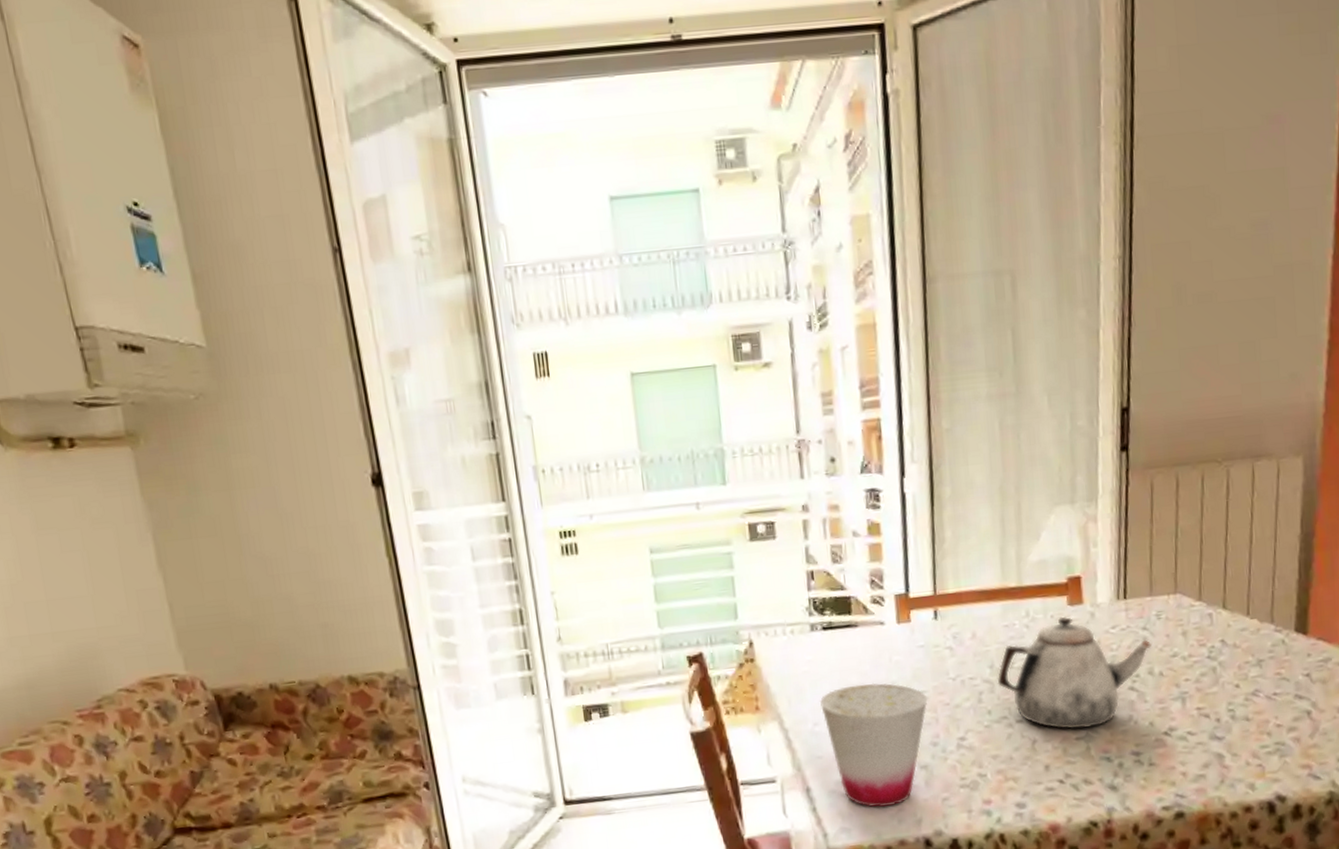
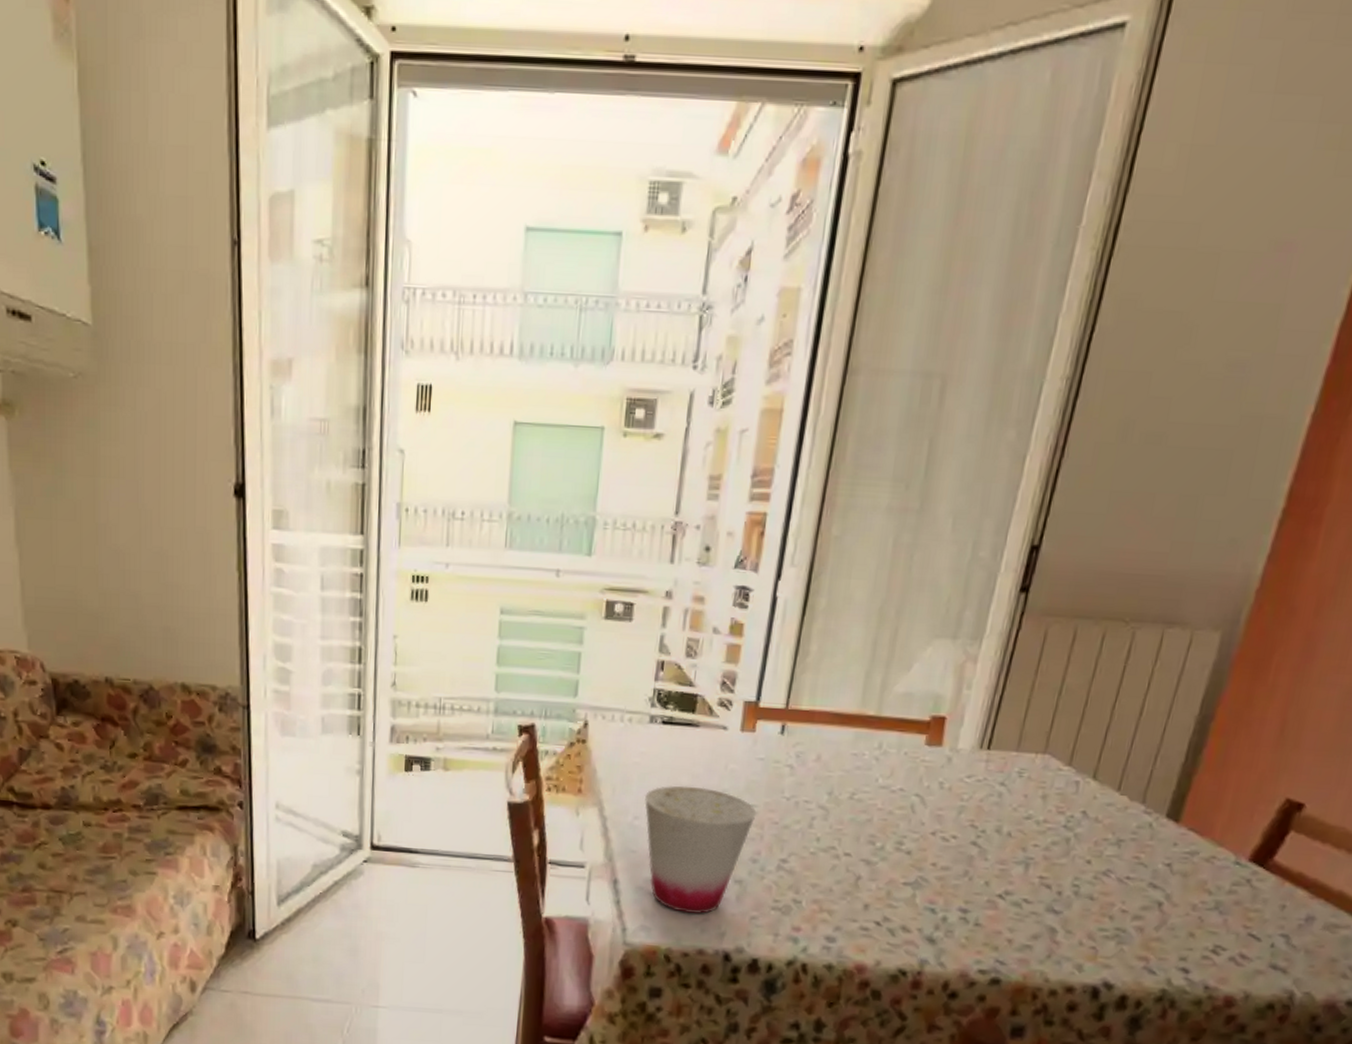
teapot: present [997,616,1151,730] -> none [832,755,1006,875]

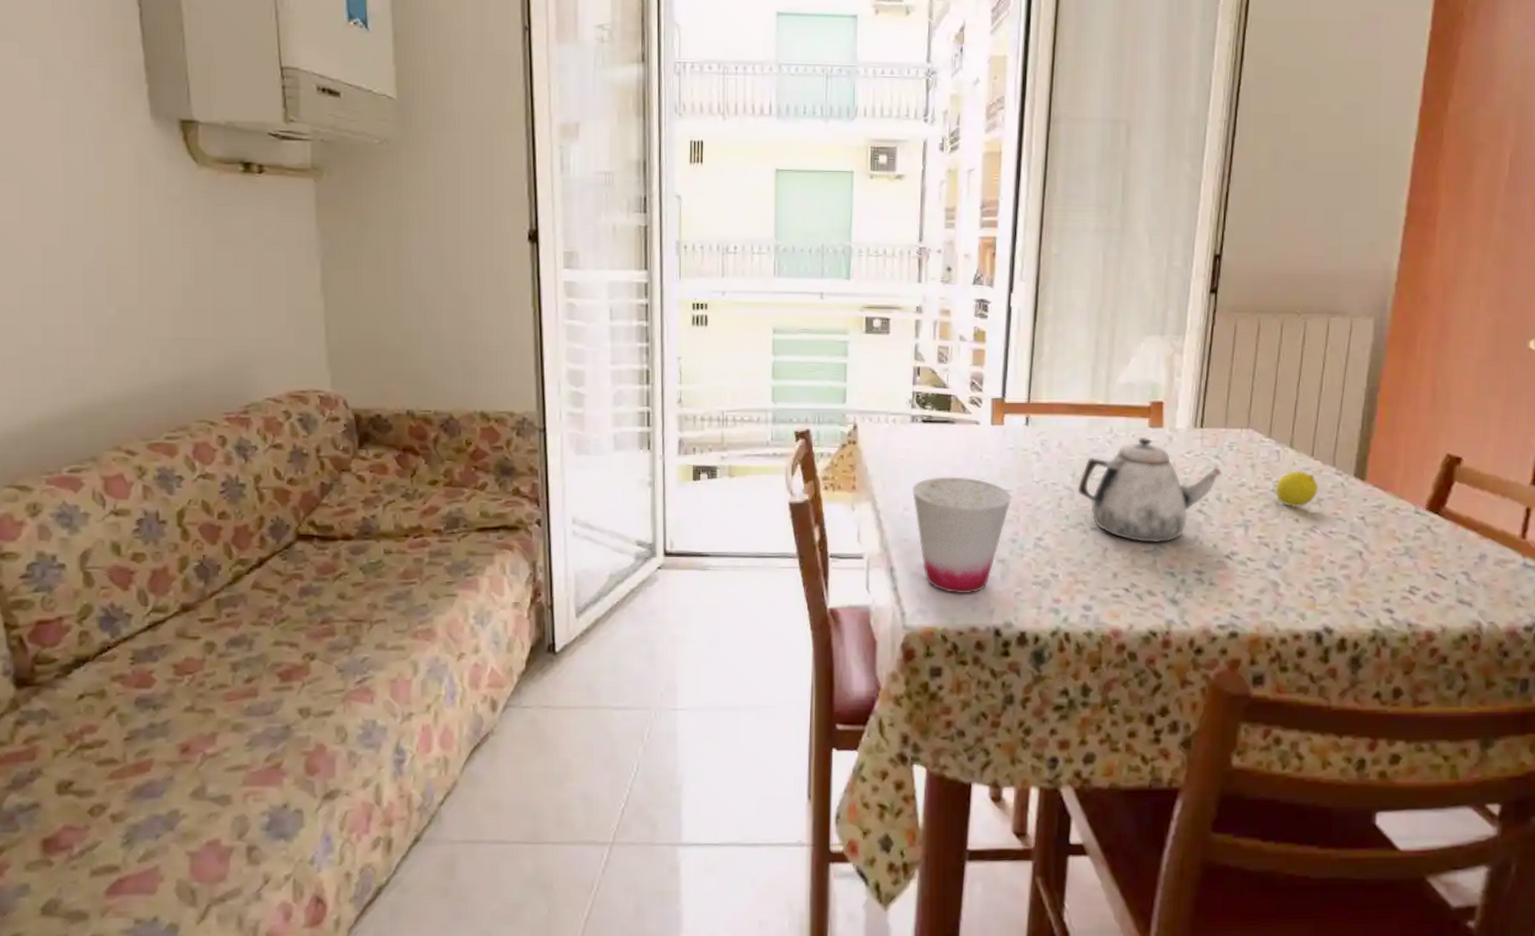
teapot: none [832,755,1006,875] -> present [1077,437,1222,542]
fruit: none [1066,806,1121,847] -> present [1274,471,1318,507]

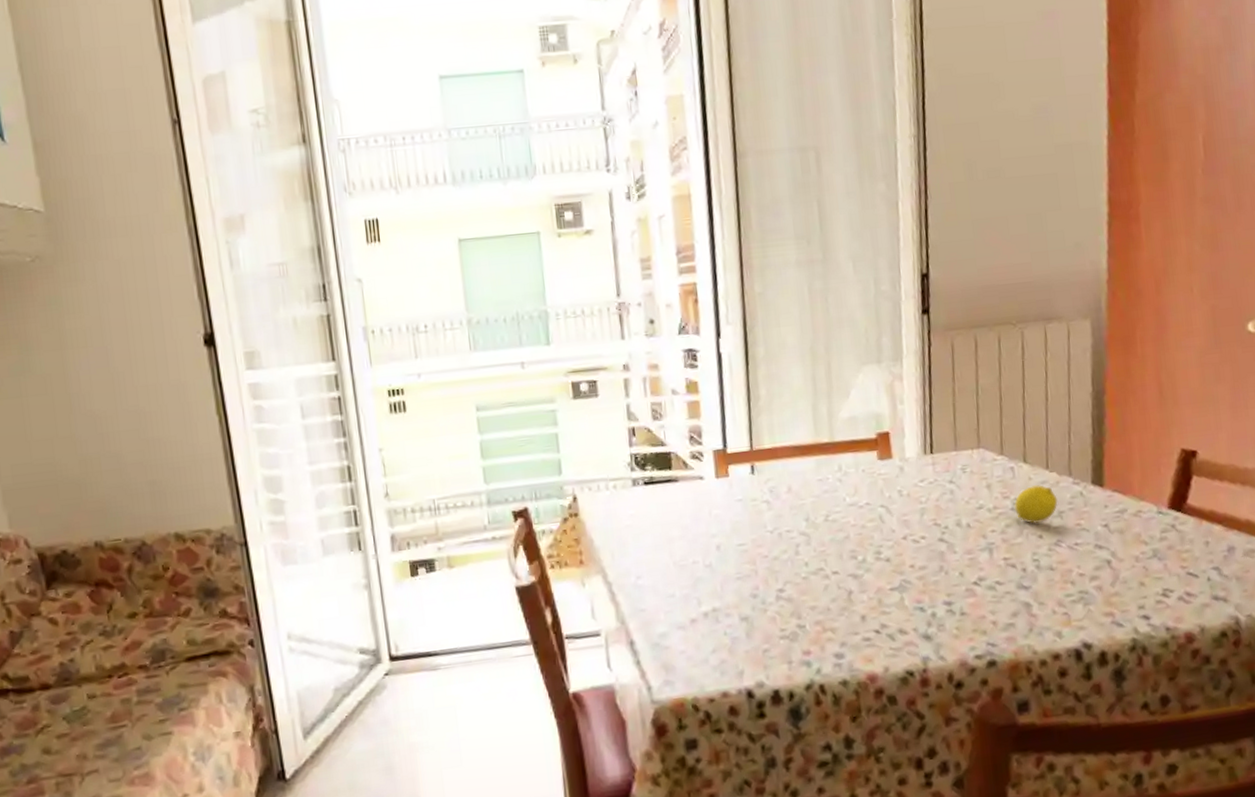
cup: present [911,477,1012,593] -> none [642,536,747,659]
teapot: present [1077,437,1222,542] -> none [812,470,958,581]

